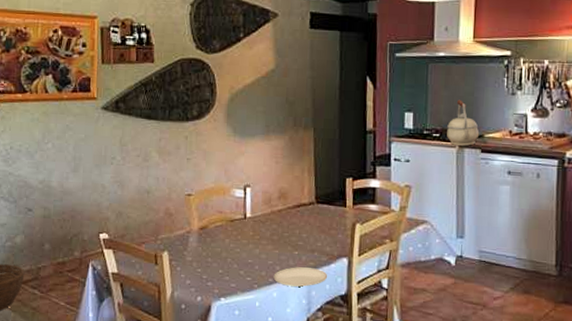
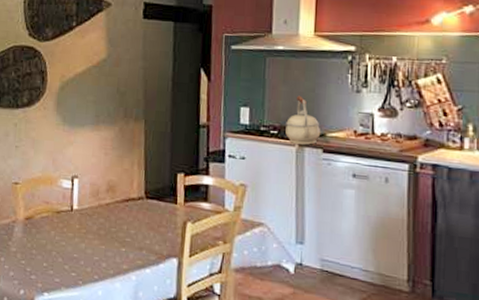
plate: present [273,267,328,287] -> none [99,264,156,287]

